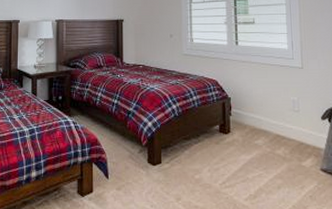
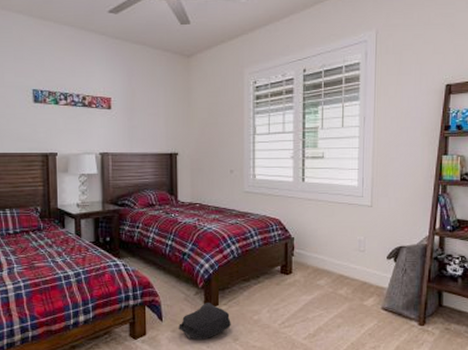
backpack: none [124,161,174,198] -> present [179,303,231,340]

